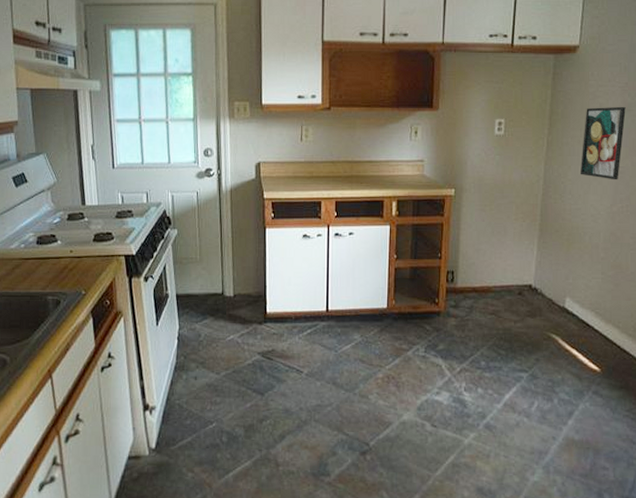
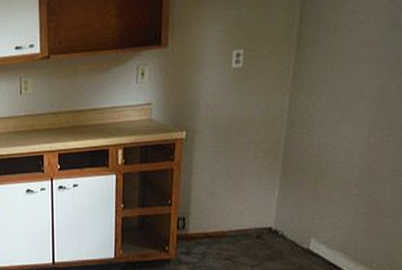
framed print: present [579,106,626,180] -> none [331,20,392,108]

